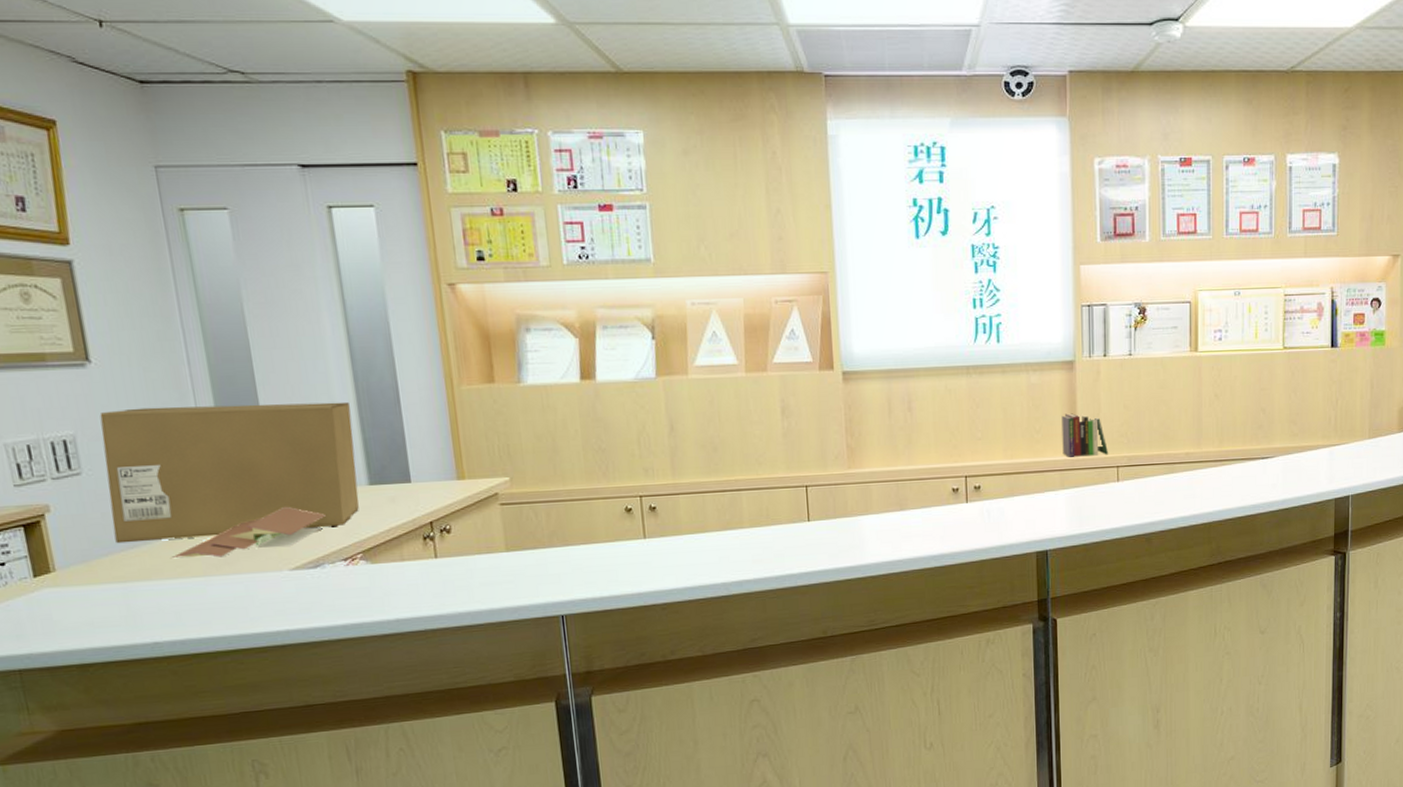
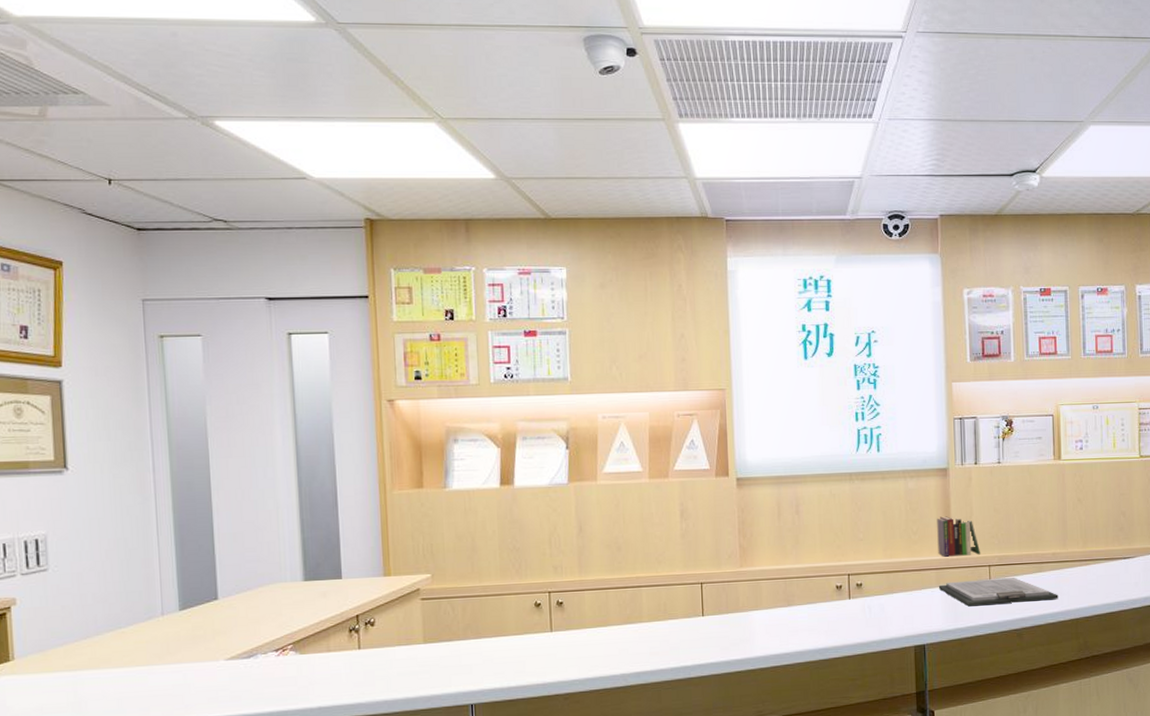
box: present [99,401,360,544] -> none [70,505,294,635]
papers: present [171,506,326,559] -> none [120,600,262,649]
clipboard: none [1062,479,1191,510] -> present [938,578,1058,607]

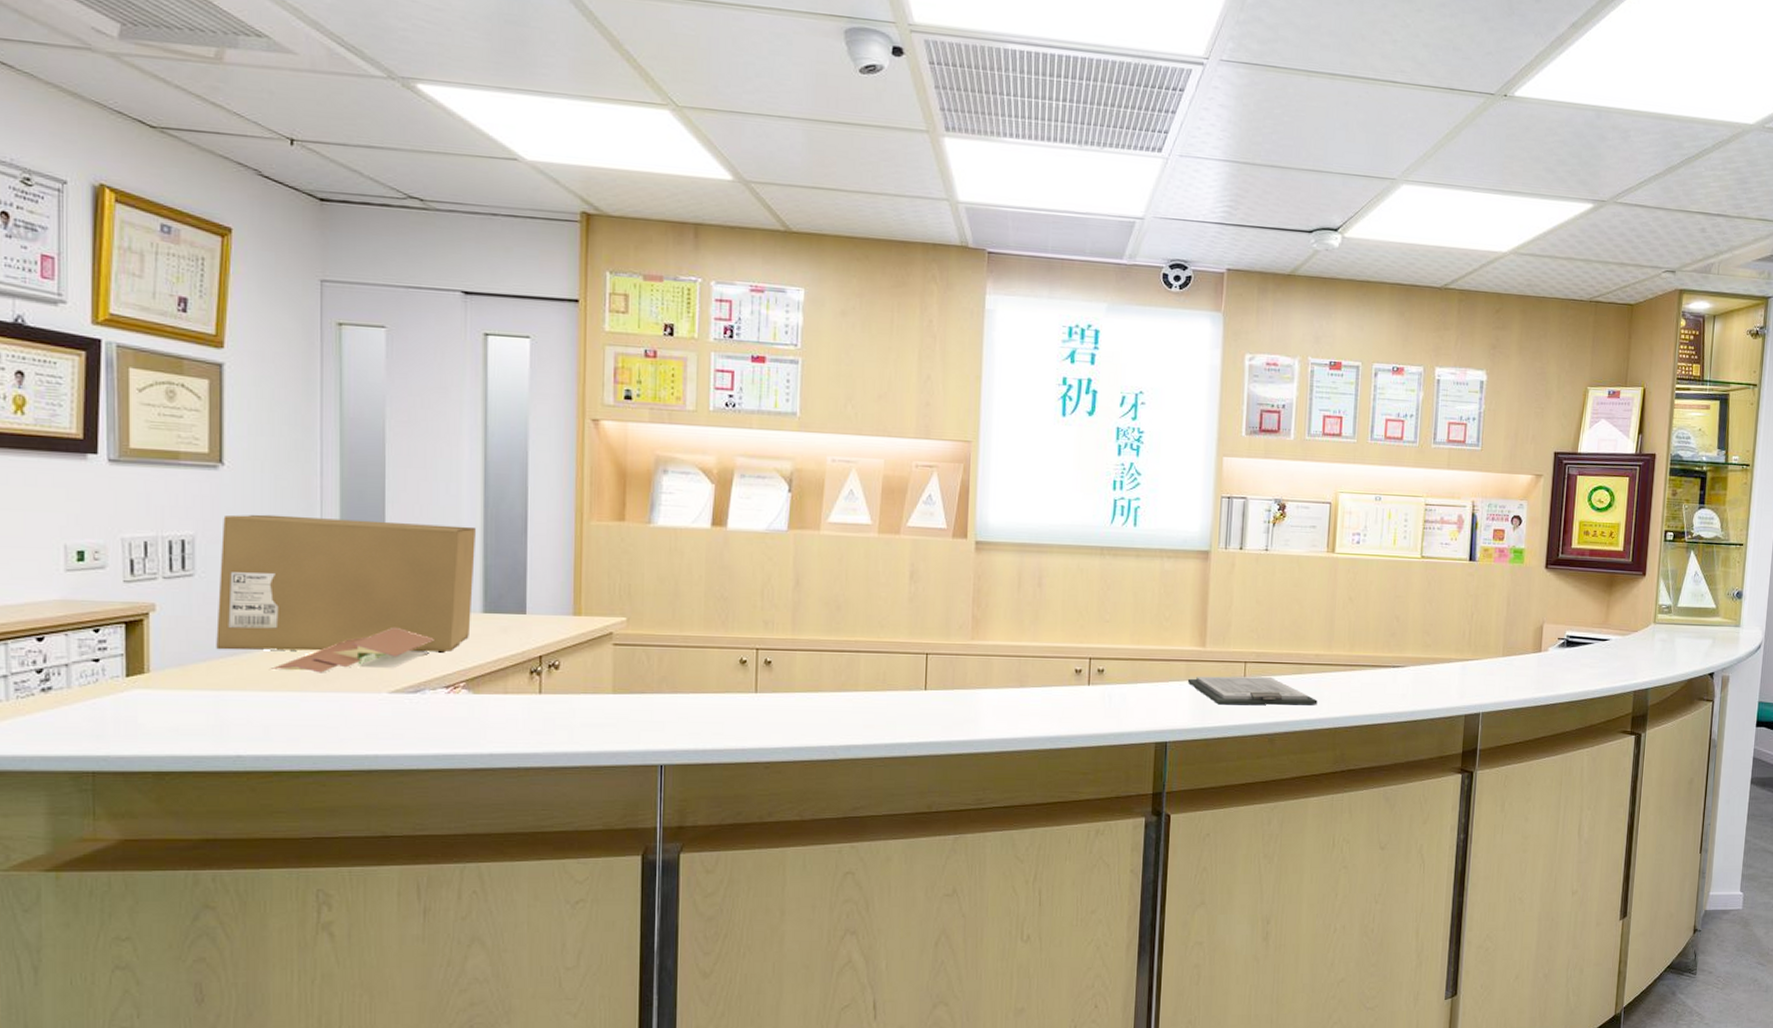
box: none [70,505,294,635] -> present [216,514,475,652]
papers: none [120,600,262,649] -> present [270,627,434,673]
books: present [937,516,981,558] -> none [1190,603,1238,650]

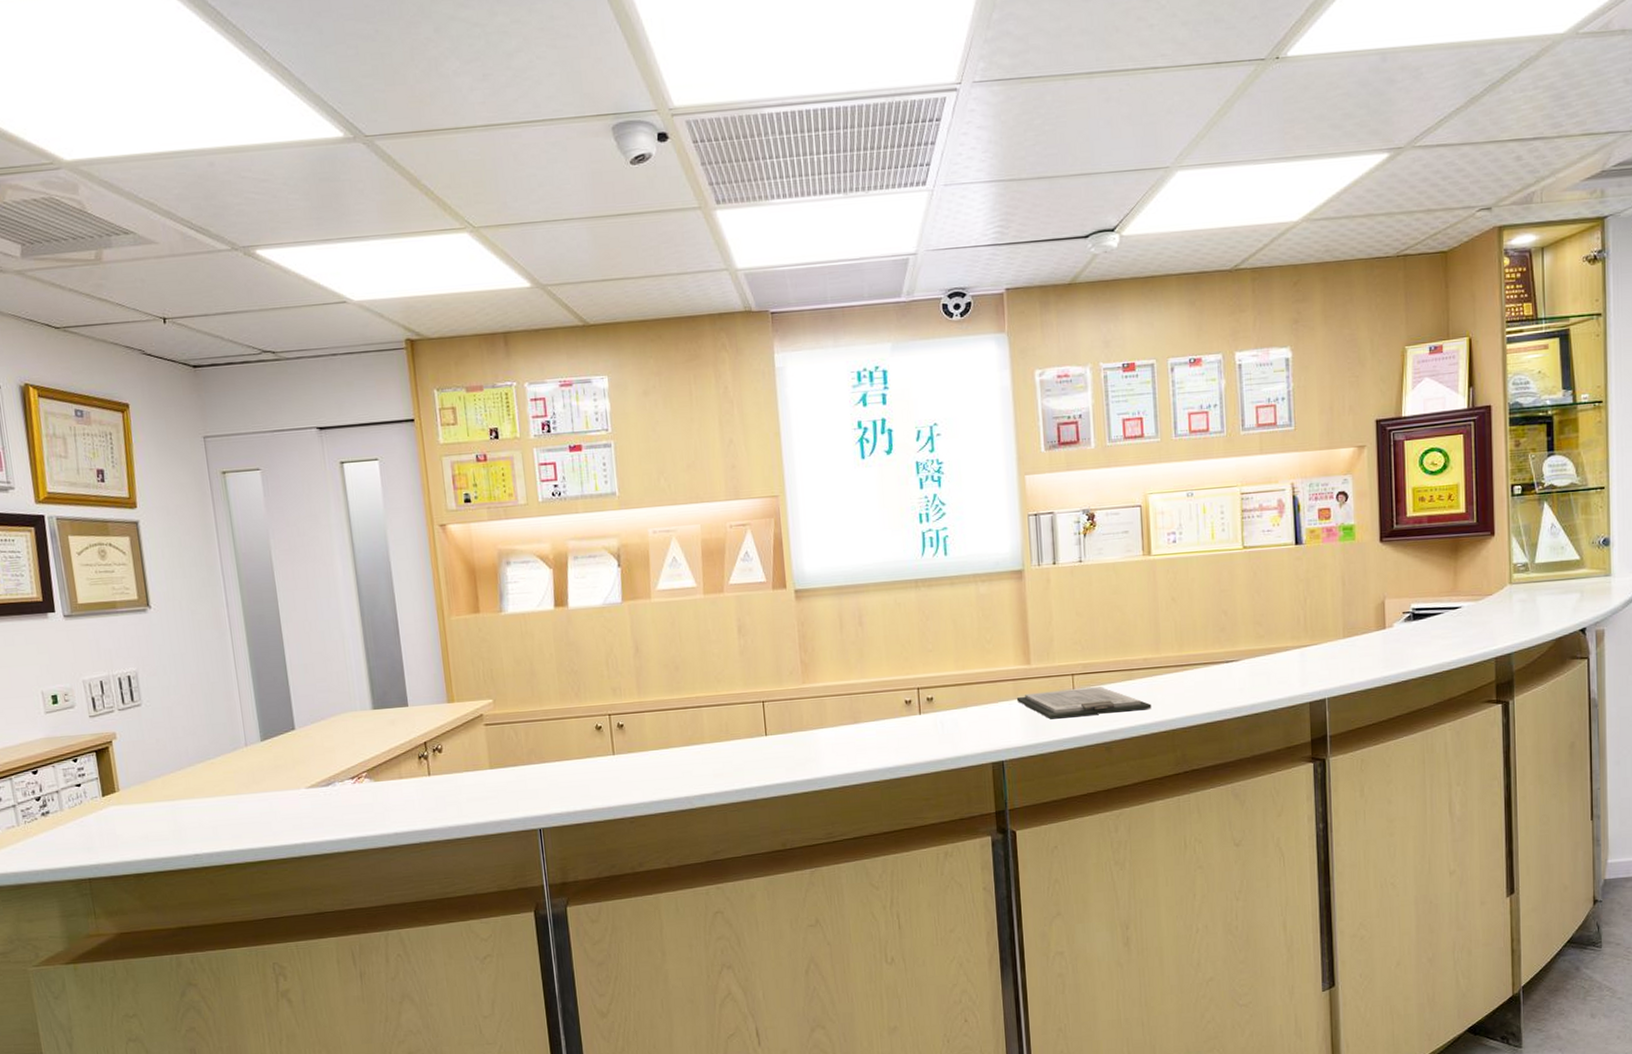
box: present [216,514,475,652] -> none [156,634,365,766]
papers: present [270,627,434,673] -> none [210,730,336,779]

